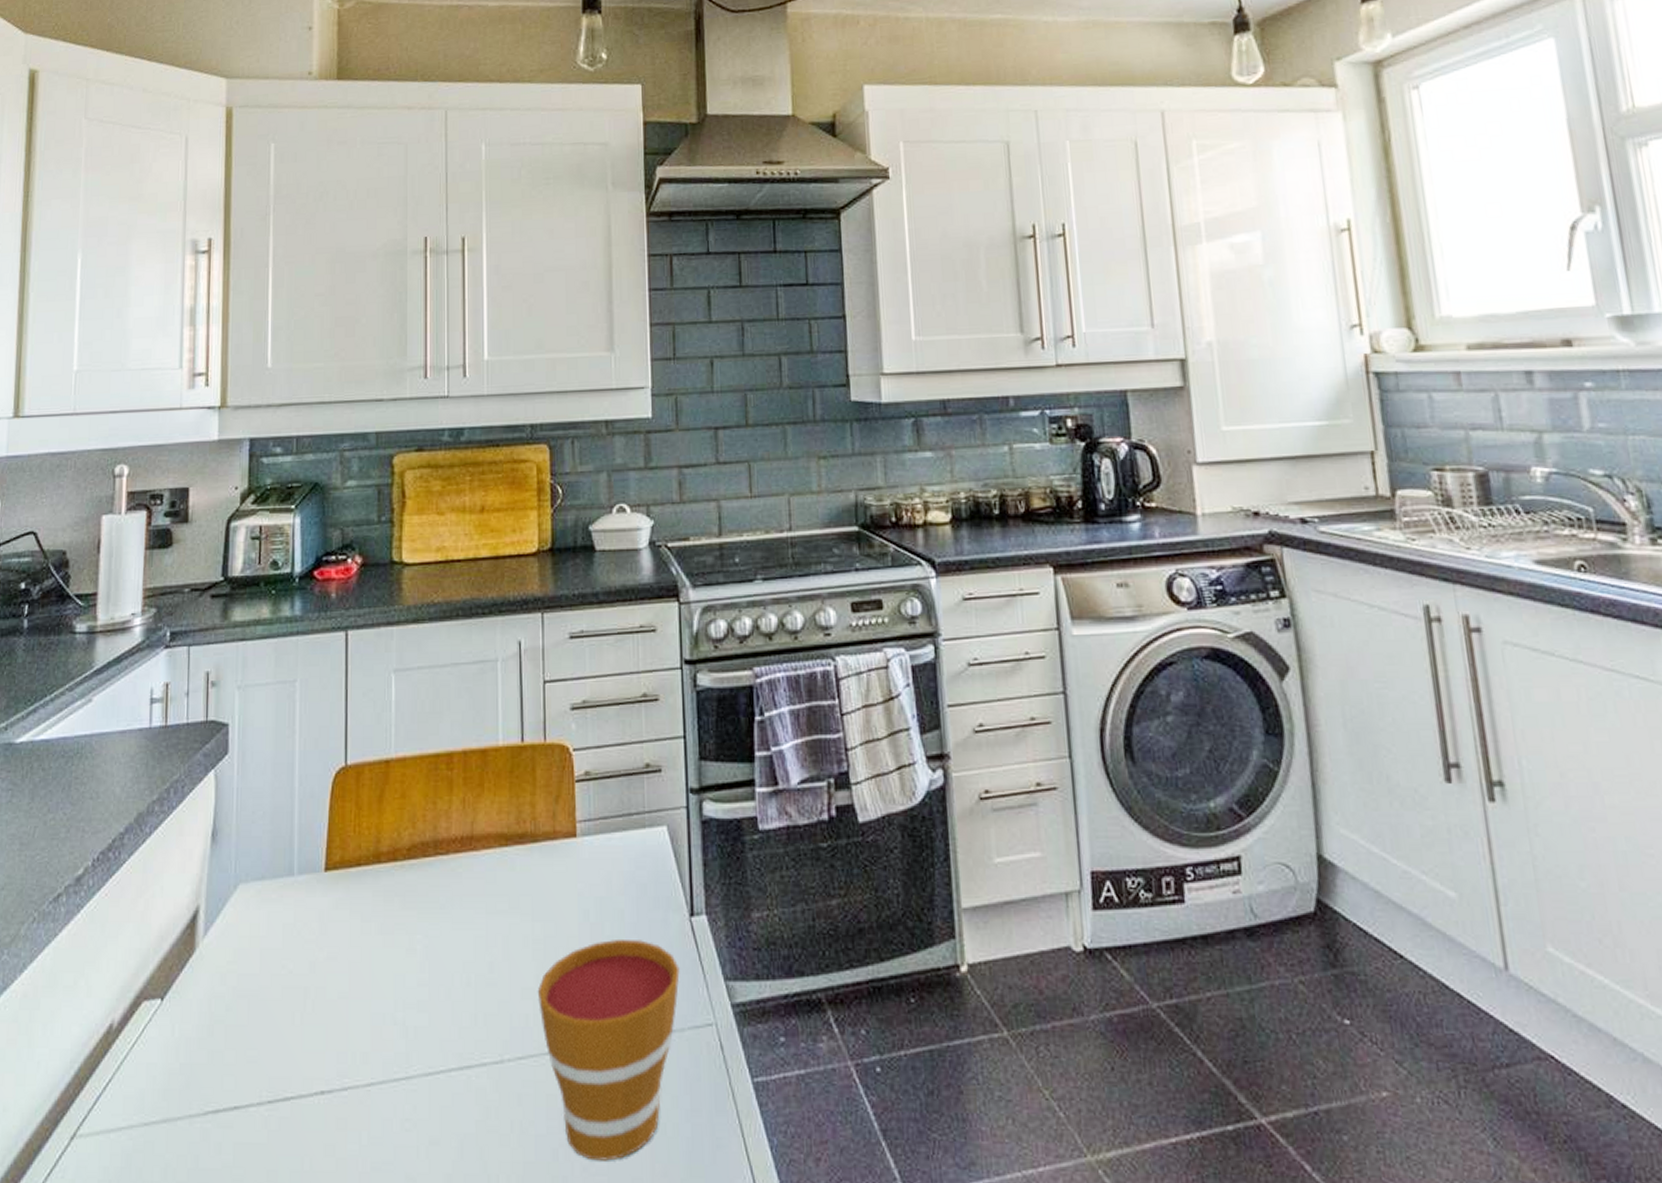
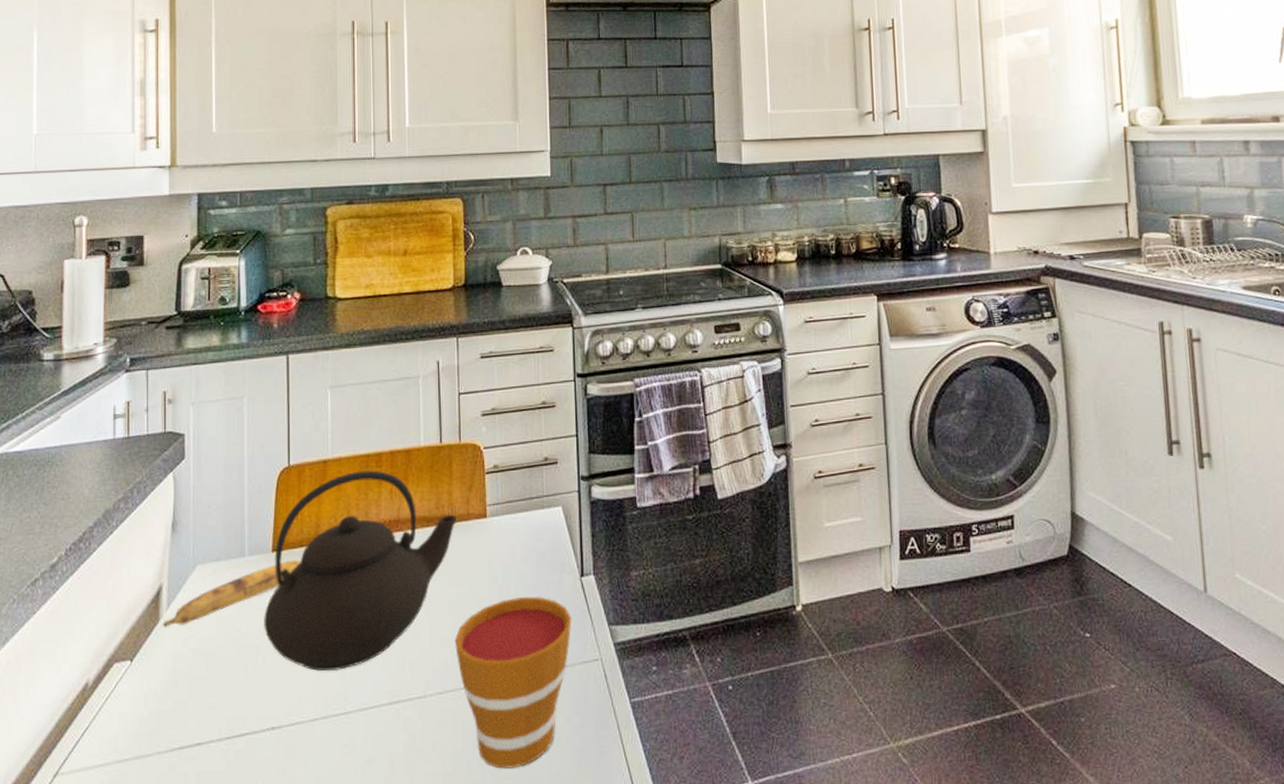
banana: none [198,882,358,959] -> present [162,560,301,627]
teapot: none [314,774,540,1022] -> present [264,470,456,671]

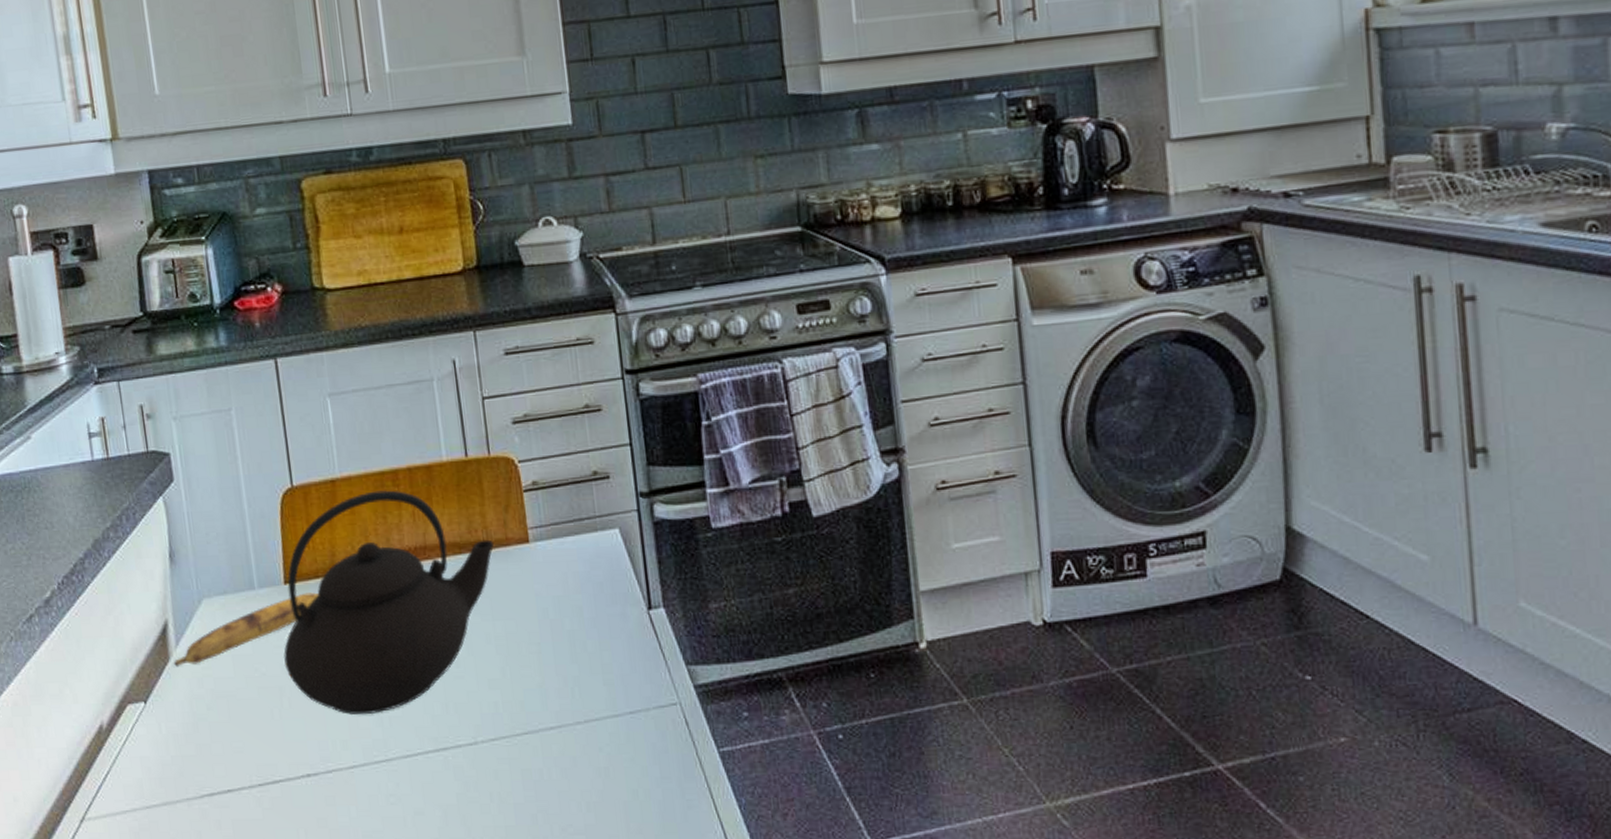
cup: present [454,597,572,769] -> none [503,633,642,823]

